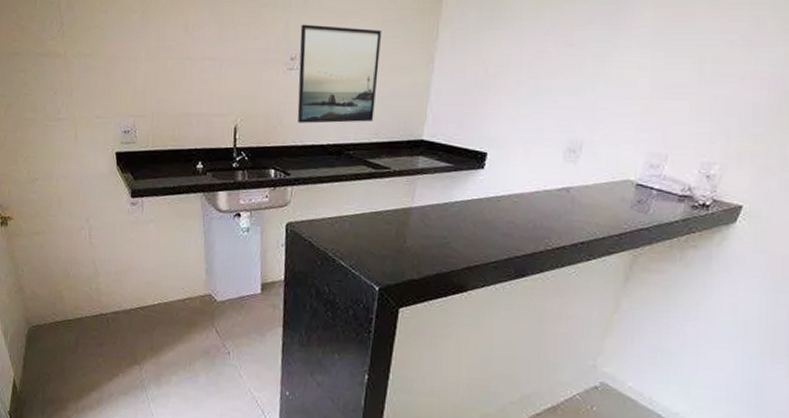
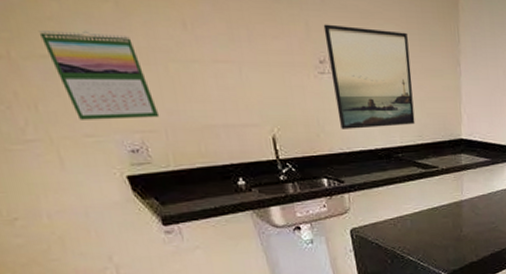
calendar: none [87,35,151,105] -> present [38,30,160,120]

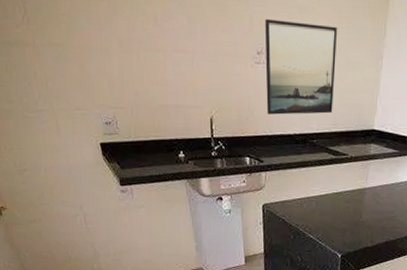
calendar: present [38,30,160,120] -> none [55,24,129,97]

